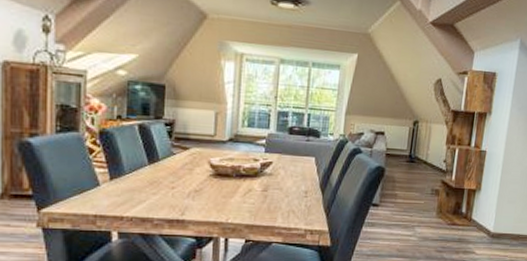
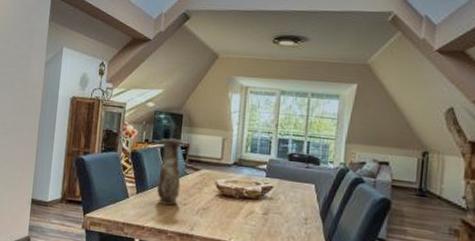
vase: none [137,113,167,190] -> present [157,138,183,206]

